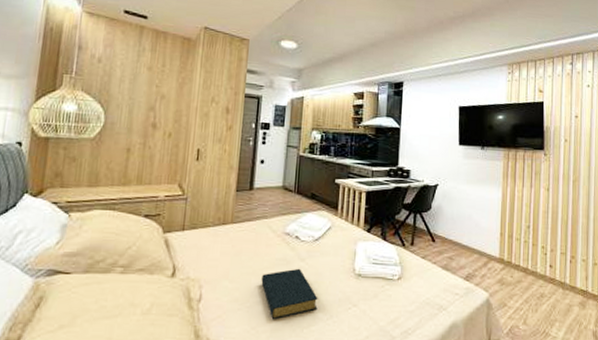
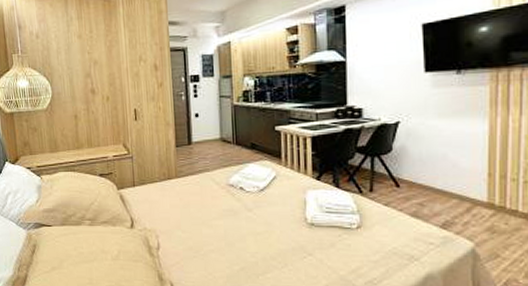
hardback book: present [261,268,318,319] -> none [211,218,271,266]

